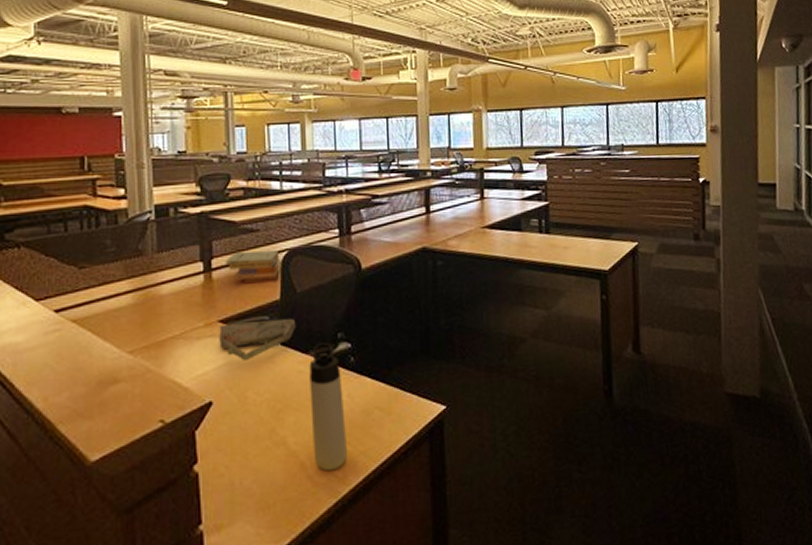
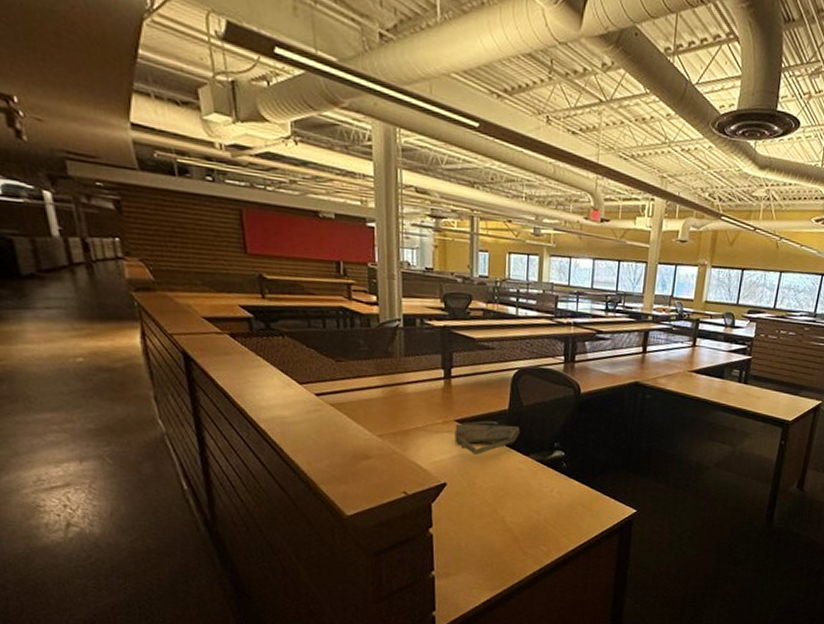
books: present [225,250,280,284] -> none [463,364,511,395]
thermos bottle: present [309,342,348,472] -> none [525,448,554,546]

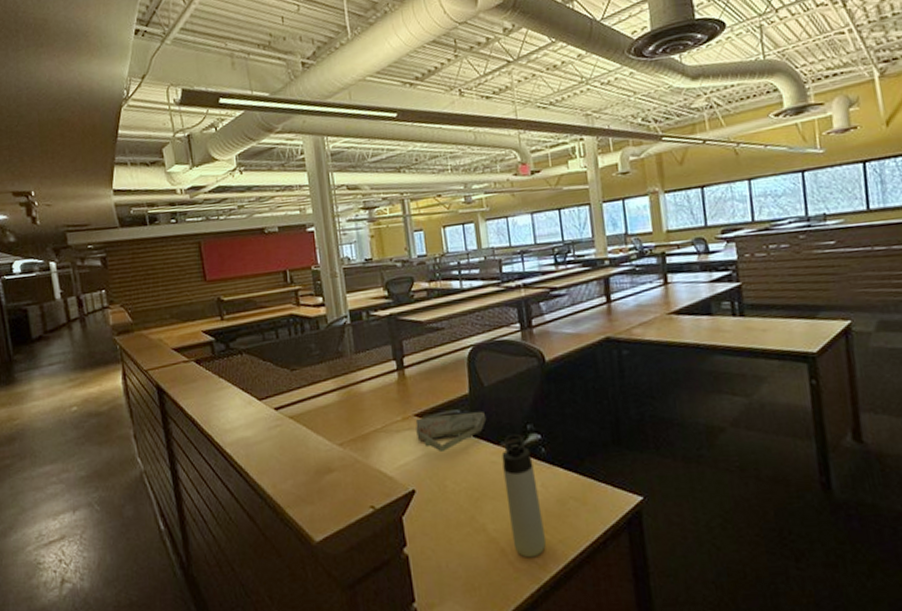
thermos bottle: none [525,448,554,546] -> present [502,433,547,558]

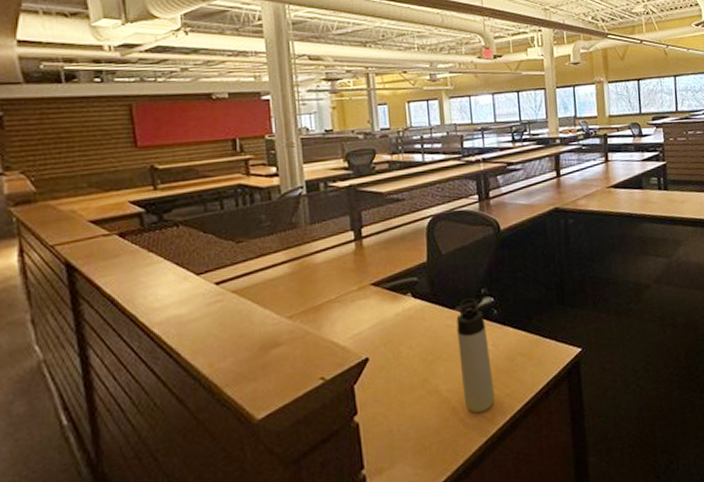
bag: present [415,411,487,453] -> none [371,277,443,320]

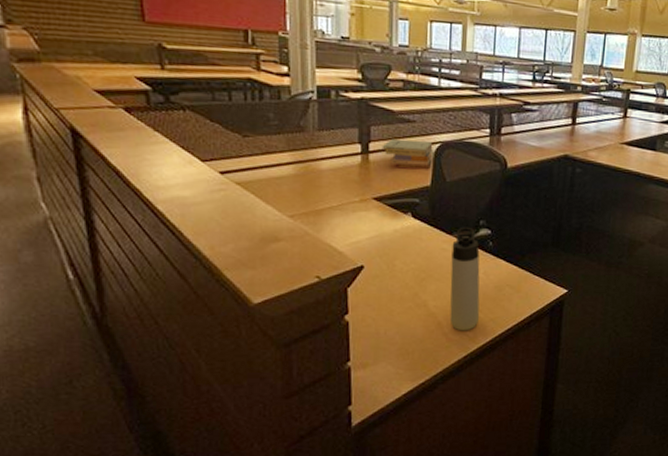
books: none [374,217,426,249] -> present [382,138,433,170]

